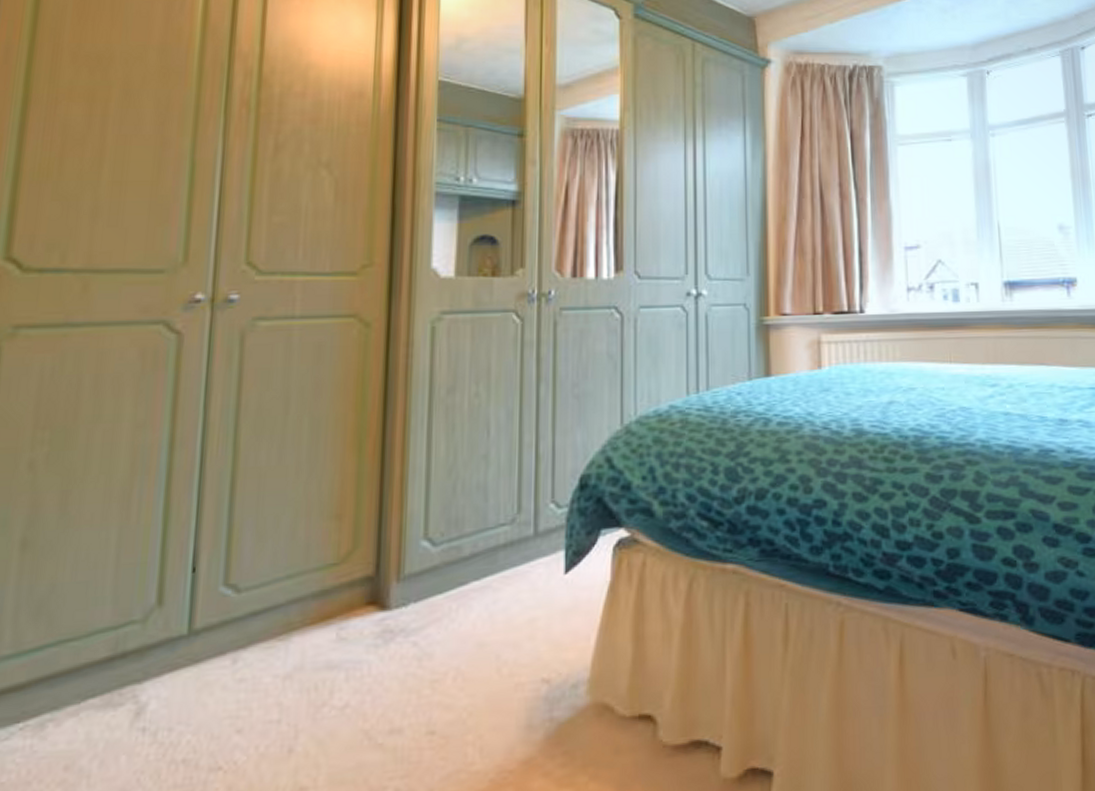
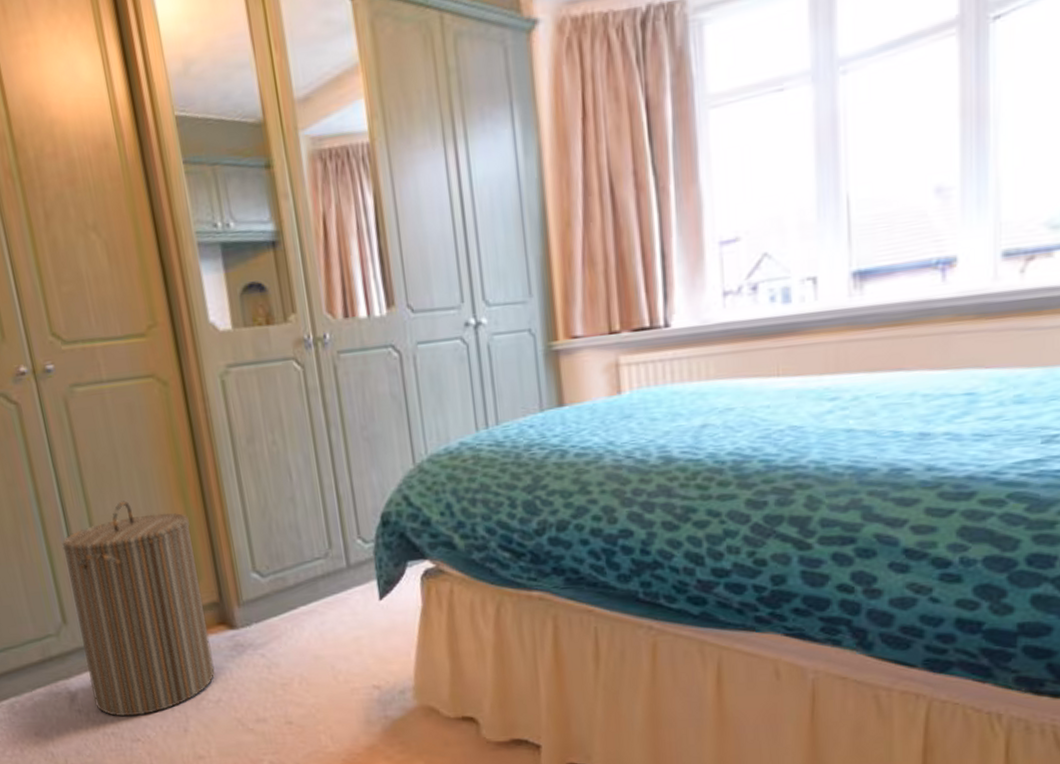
laundry hamper: none [169,451,360,736] -> present [62,500,215,717]

